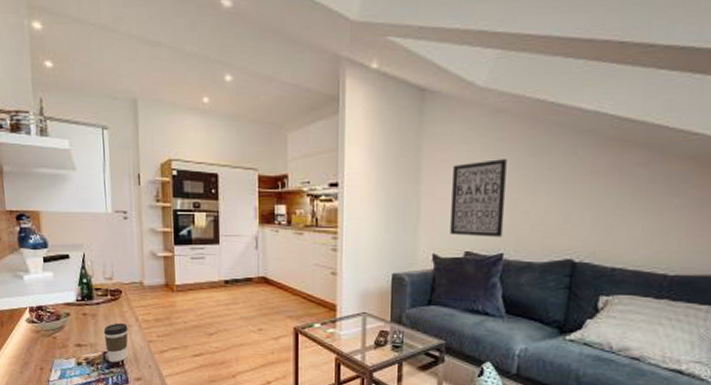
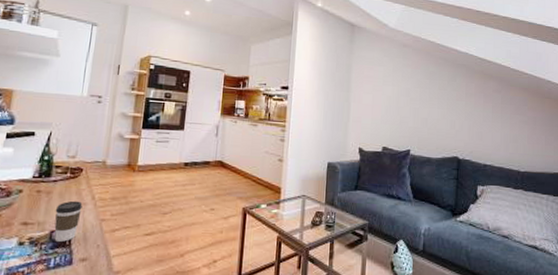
wall art: present [450,159,507,238] -> none [372,79,411,137]

